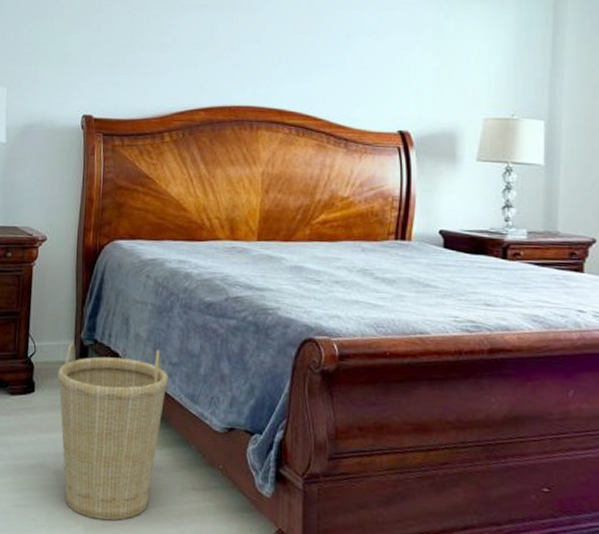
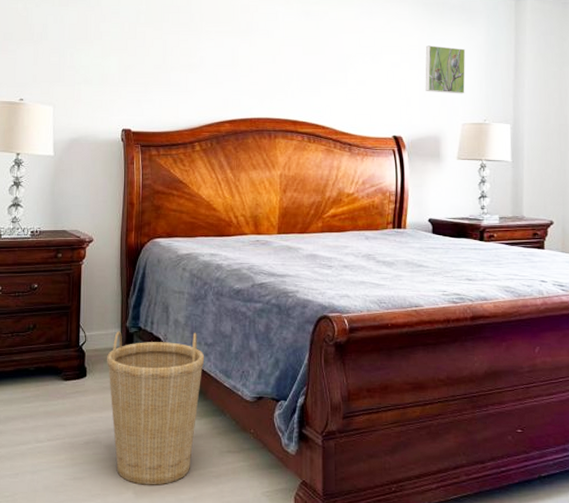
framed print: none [439,25,491,84] -> present [425,45,466,94]

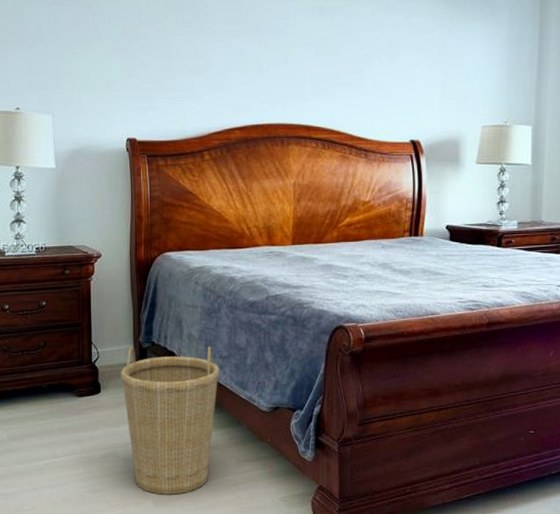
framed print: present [425,45,466,94] -> none [444,43,488,95]

